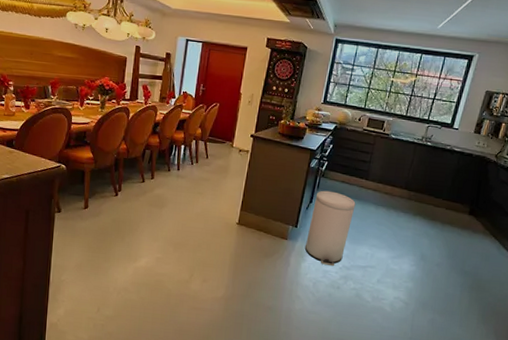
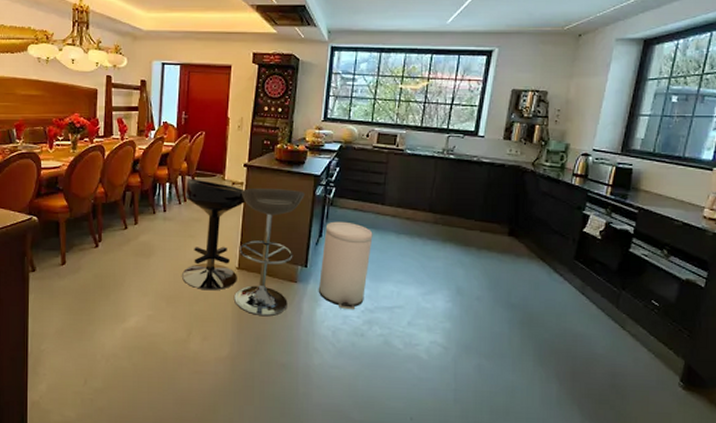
bar stool: none [189,143,250,241] -> present [182,179,246,291]
bar stool: none [232,156,301,266] -> present [234,188,305,317]

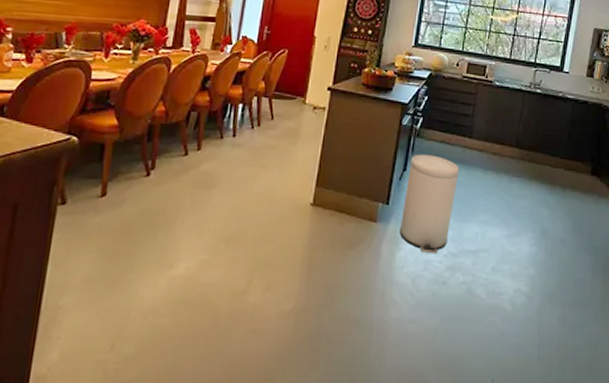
bar stool: present [182,179,246,291] -> none [247,100,327,231]
bar stool: present [234,188,305,317] -> none [305,114,391,262]

